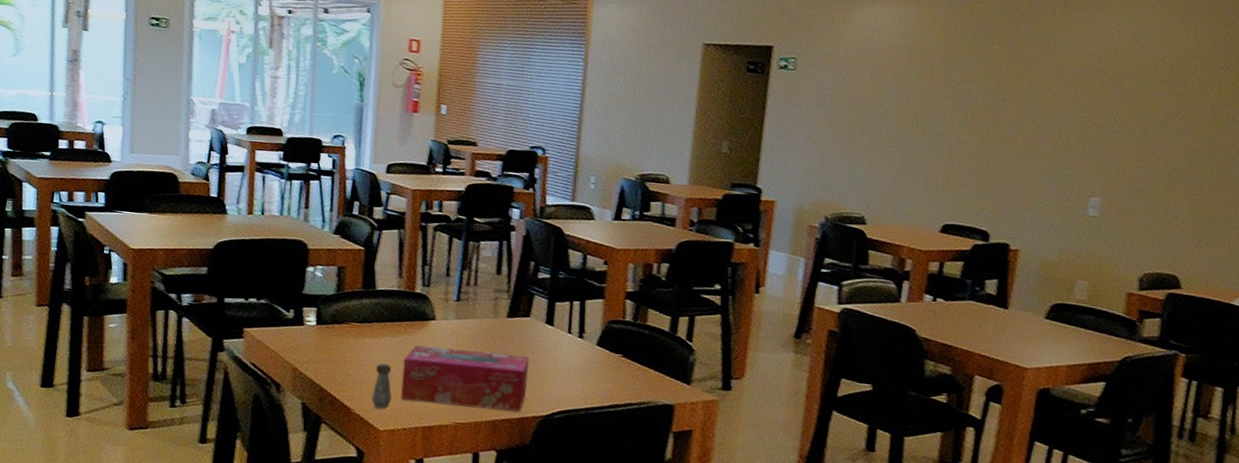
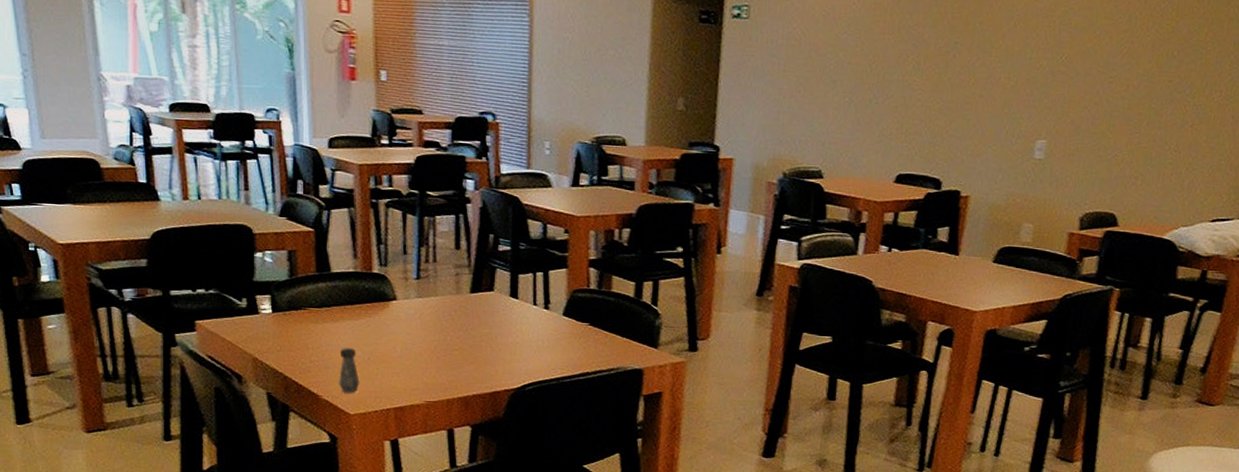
tissue box: present [400,345,530,412] -> none [368,326,497,386]

